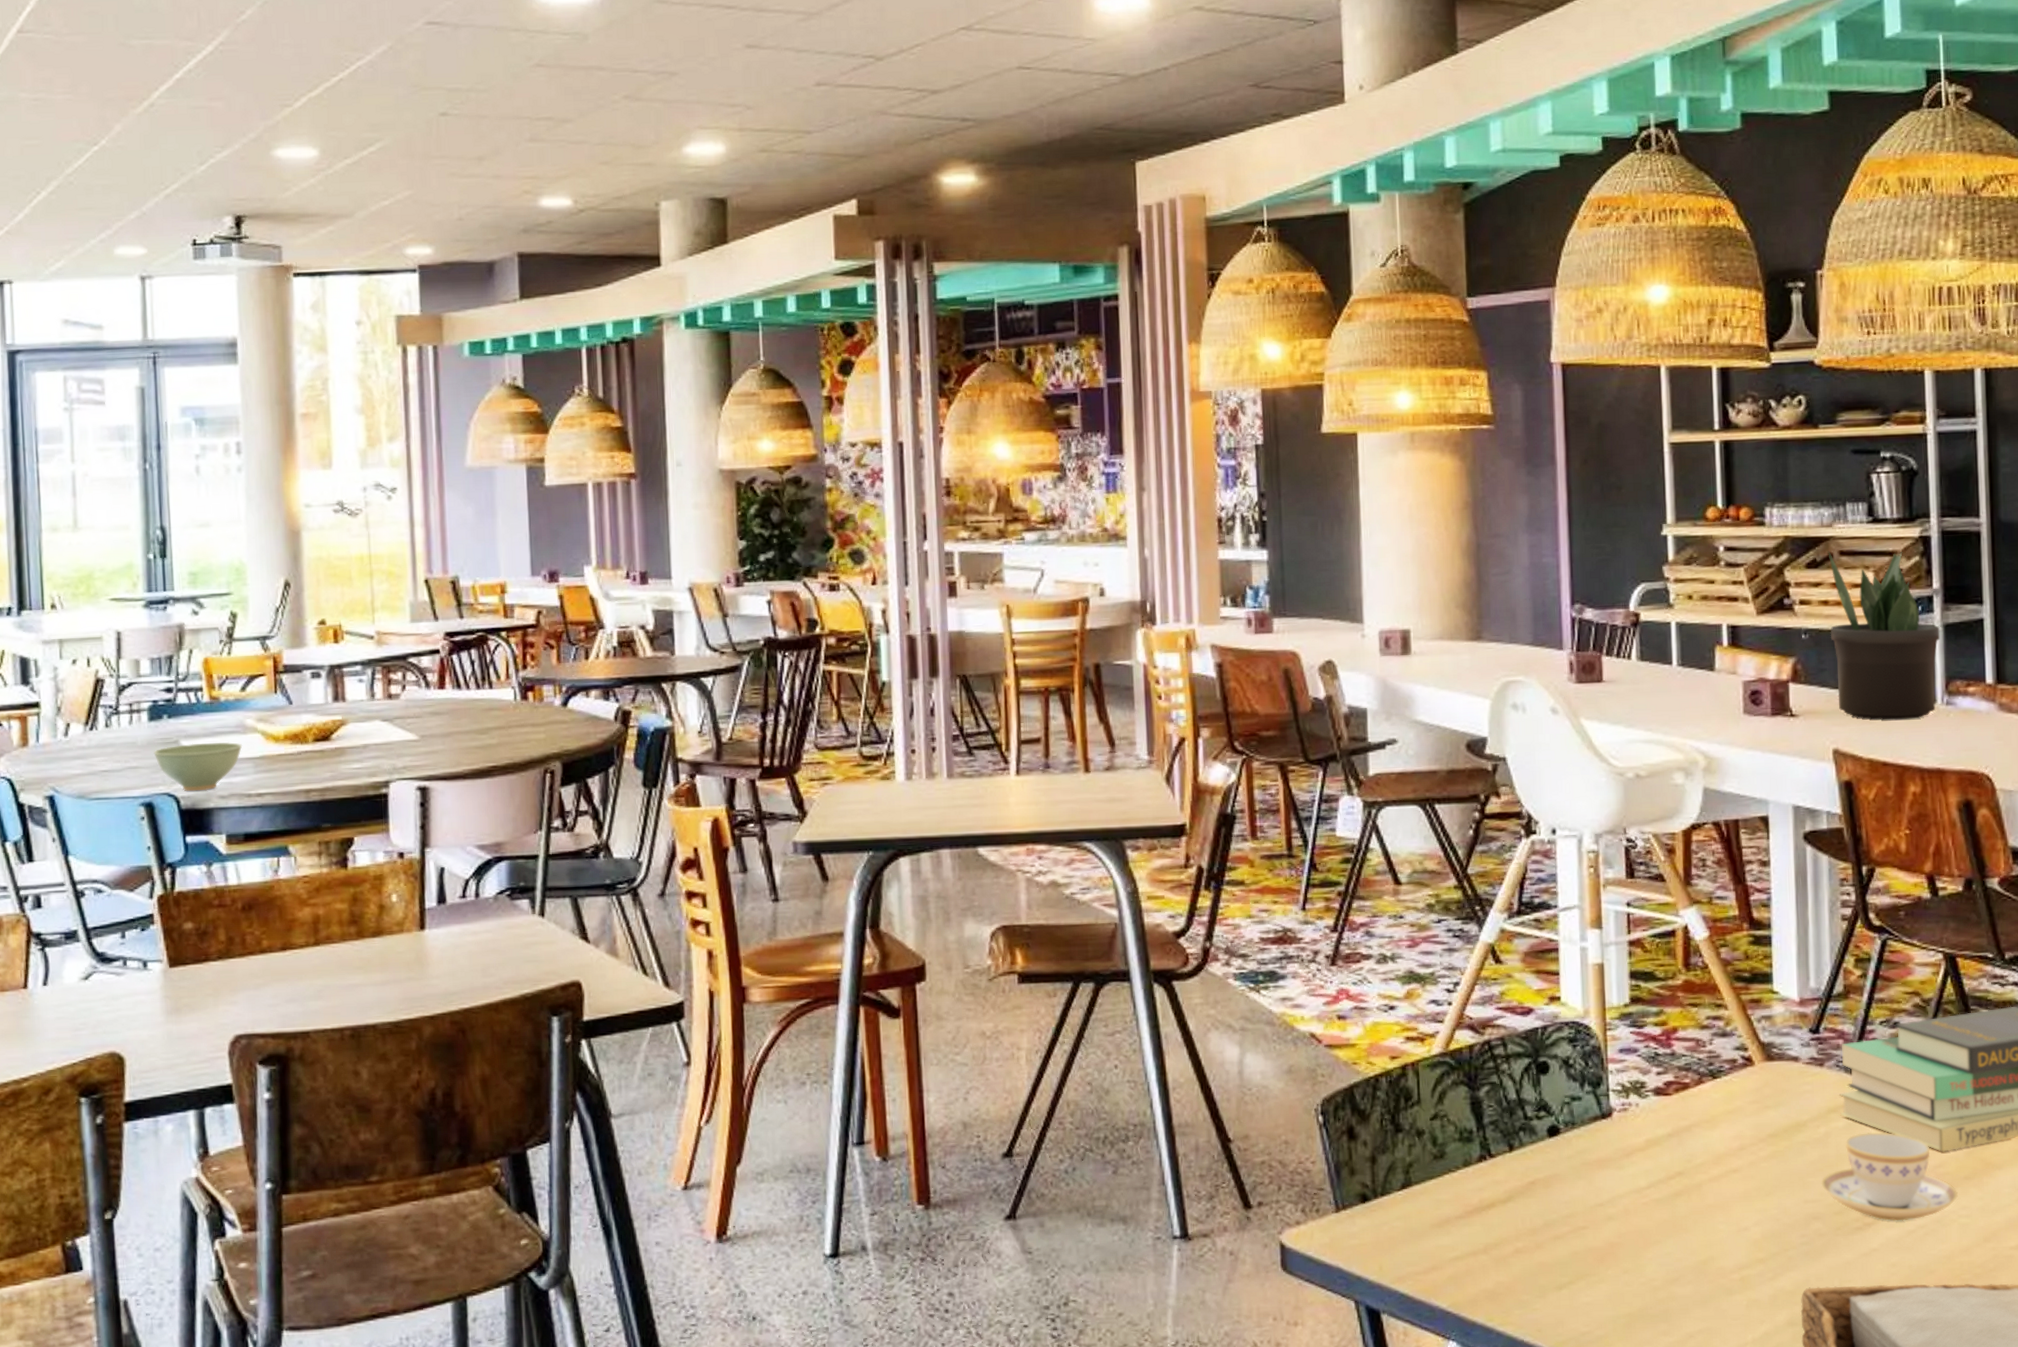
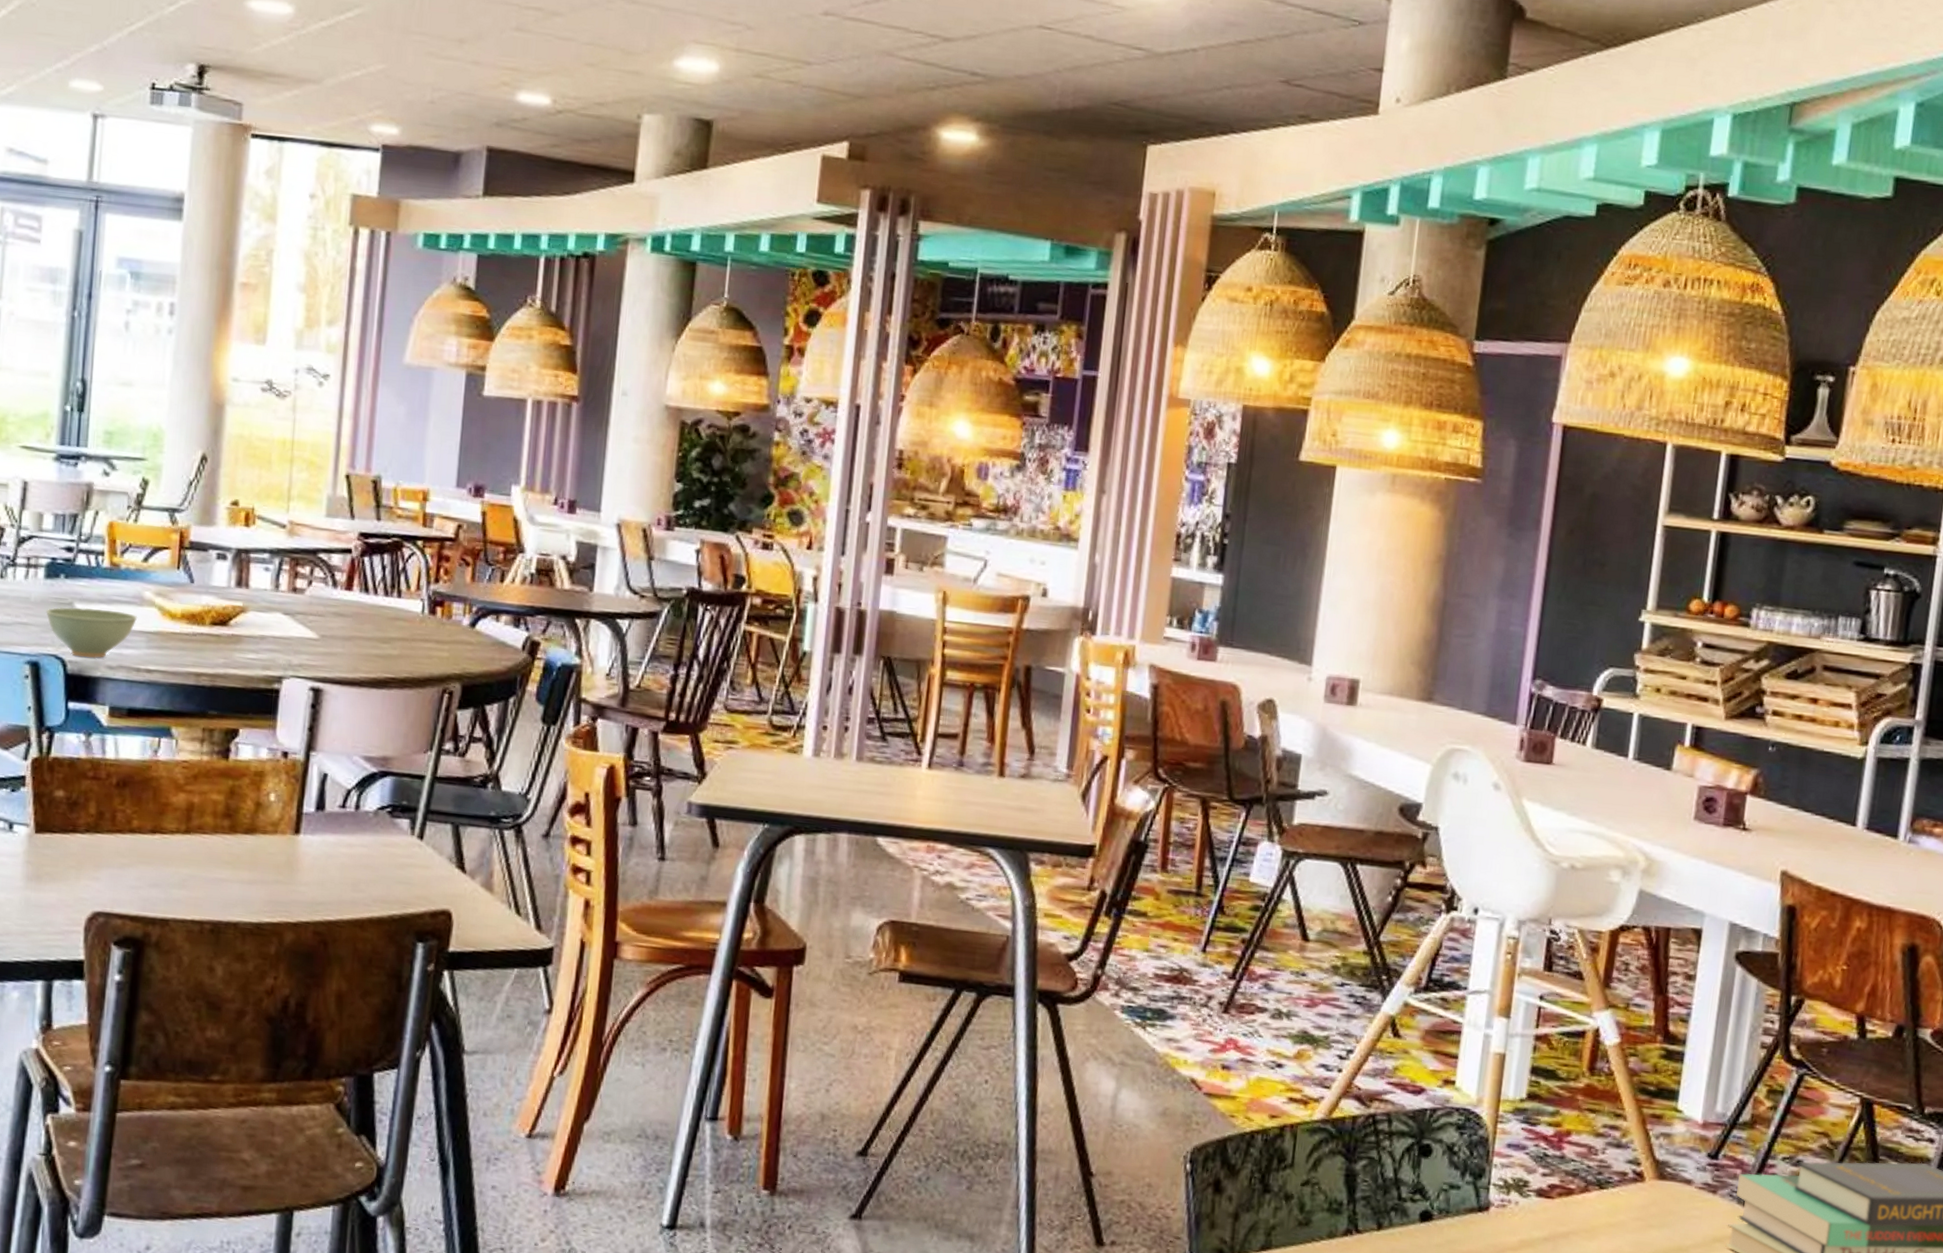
planter: present [1828,551,1940,720] -> none [1795,663,1916,852]

